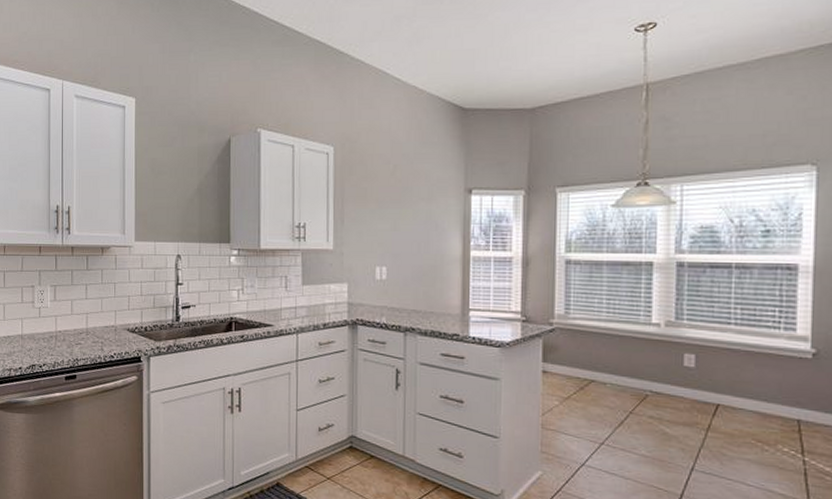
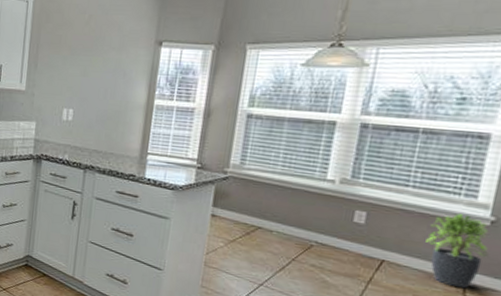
potted plant: none [755,347,815,427] -> present [426,212,489,289]

